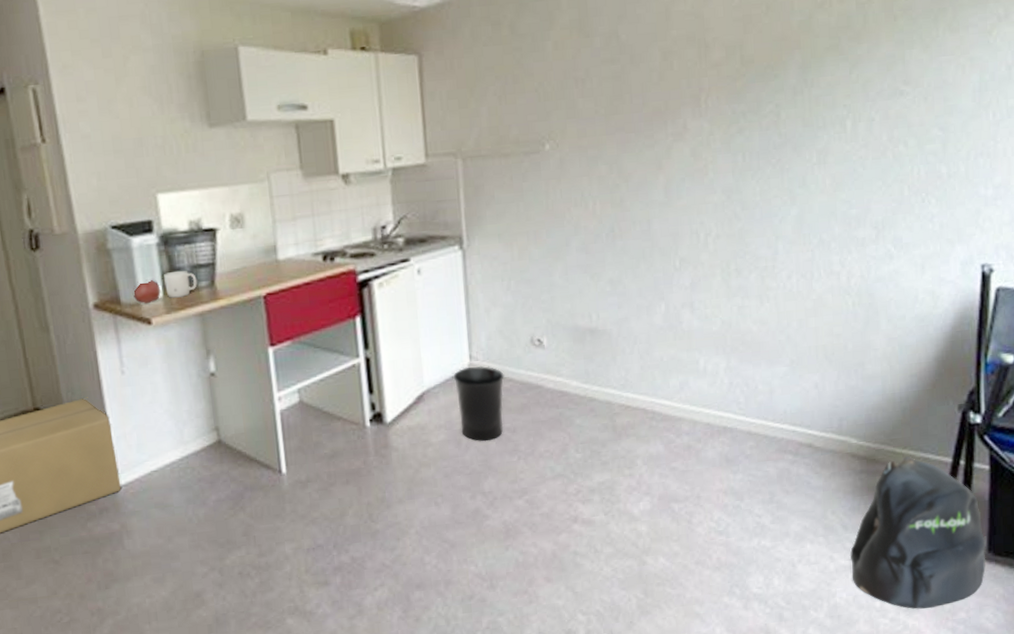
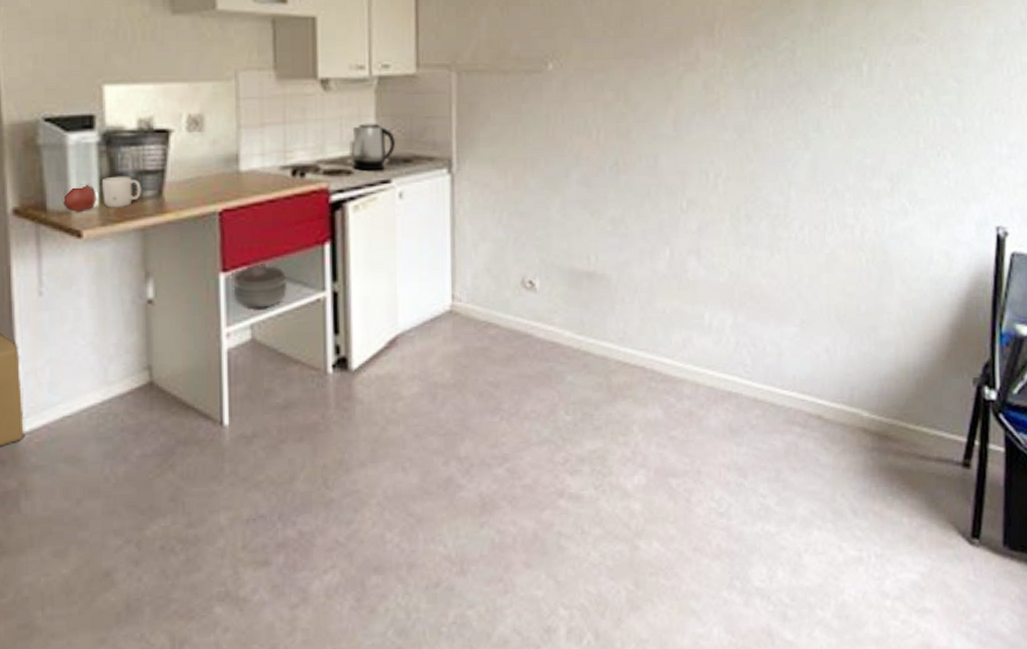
bowl: none [280,339,327,377] -> present [233,265,288,310]
kettle: none [373,209,411,252] -> present [353,123,395,170]
waste bin: present [453,365,504,442] -> none [432,308,490,397]
backpack: present [849,456,986,610] -> none [859,434,1002,610]

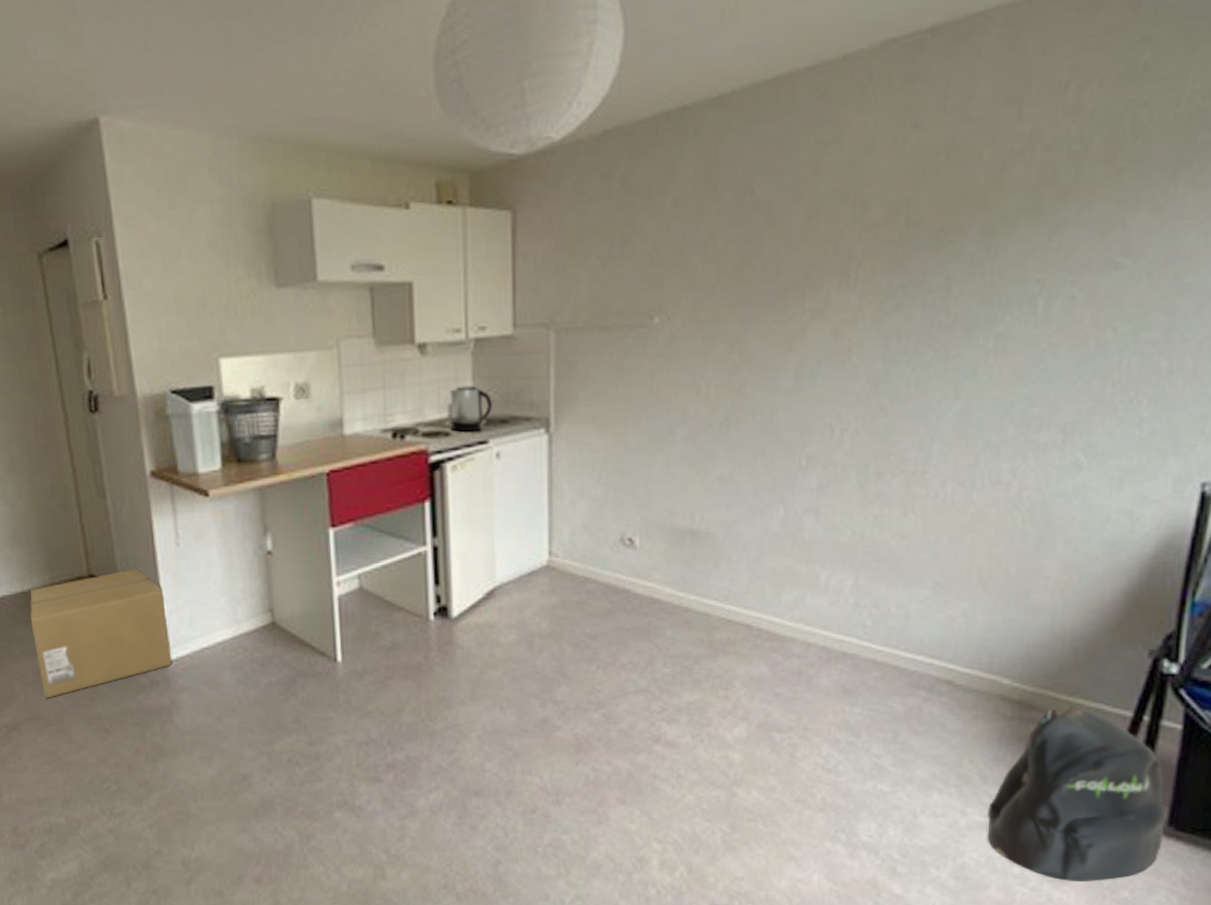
fruit: present [62,184,97,213] -> none [190,449,219,475]
mug: present [102,175,142,209] -> none [223,441,258,471]
bowl: present [233,265,288,310] -> none [341,521,391,561]
backpack: none [859,434,1002,610] -> present [986,705,1167,882]

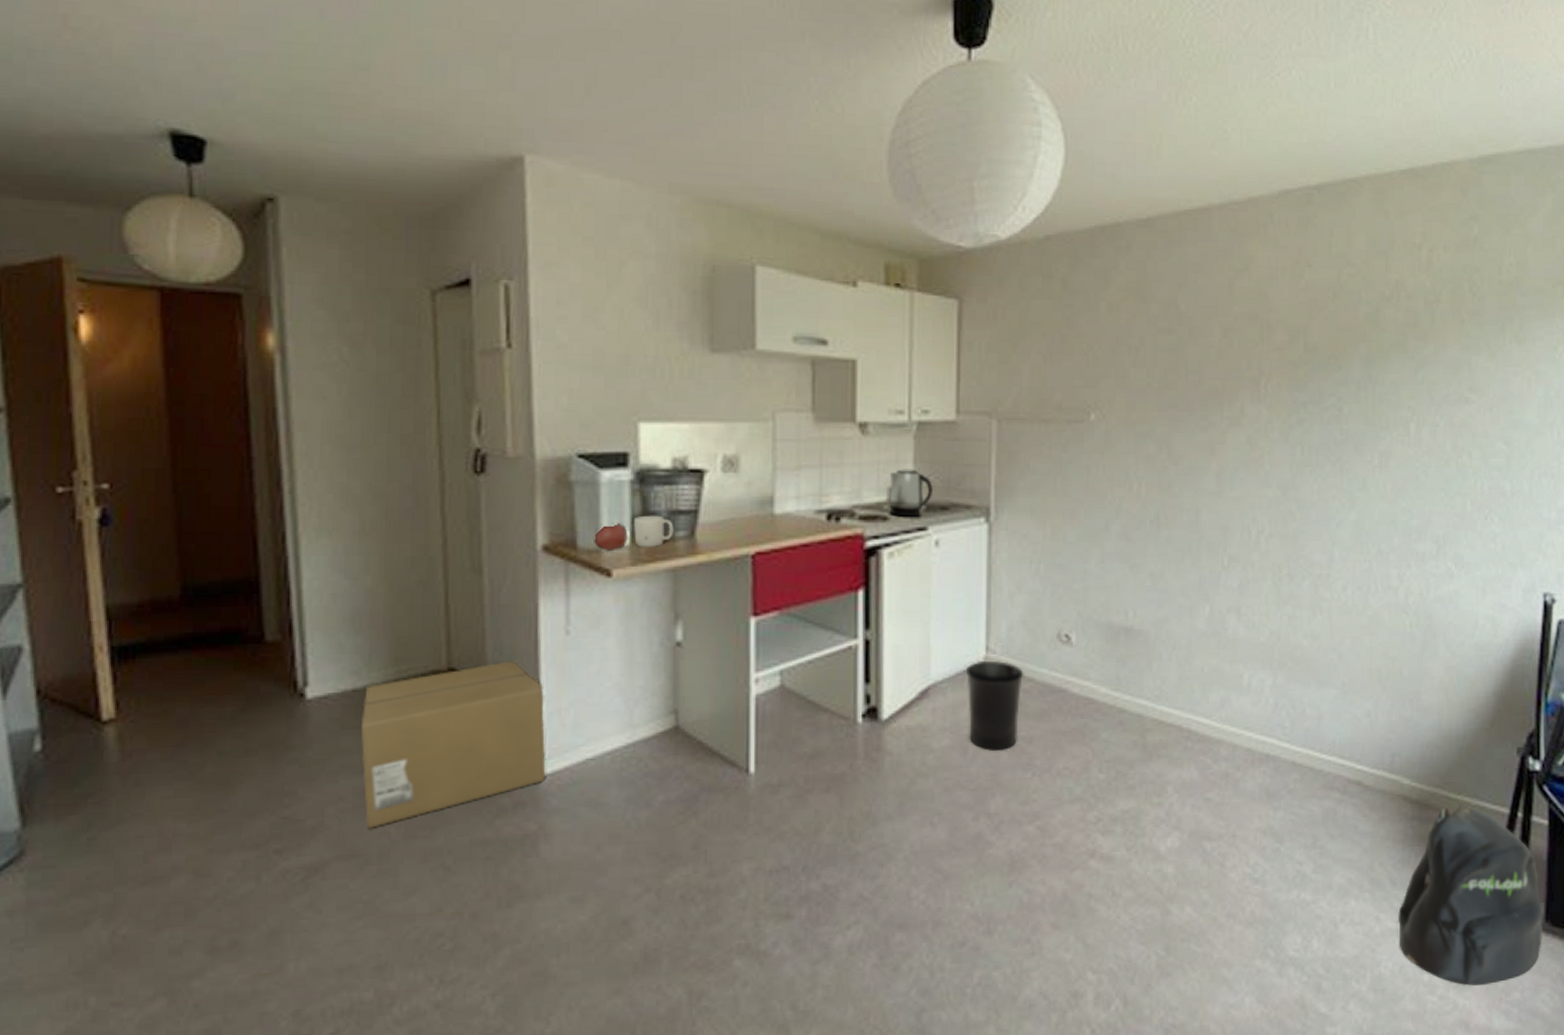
fruit: none [190,449,219,475] -> present [592,522,628,552]
mug: none [223,441,258,471] -> present [634,515,674,549]
waste bin: none [529,563,587,647] -> present [965,660,1024,752]

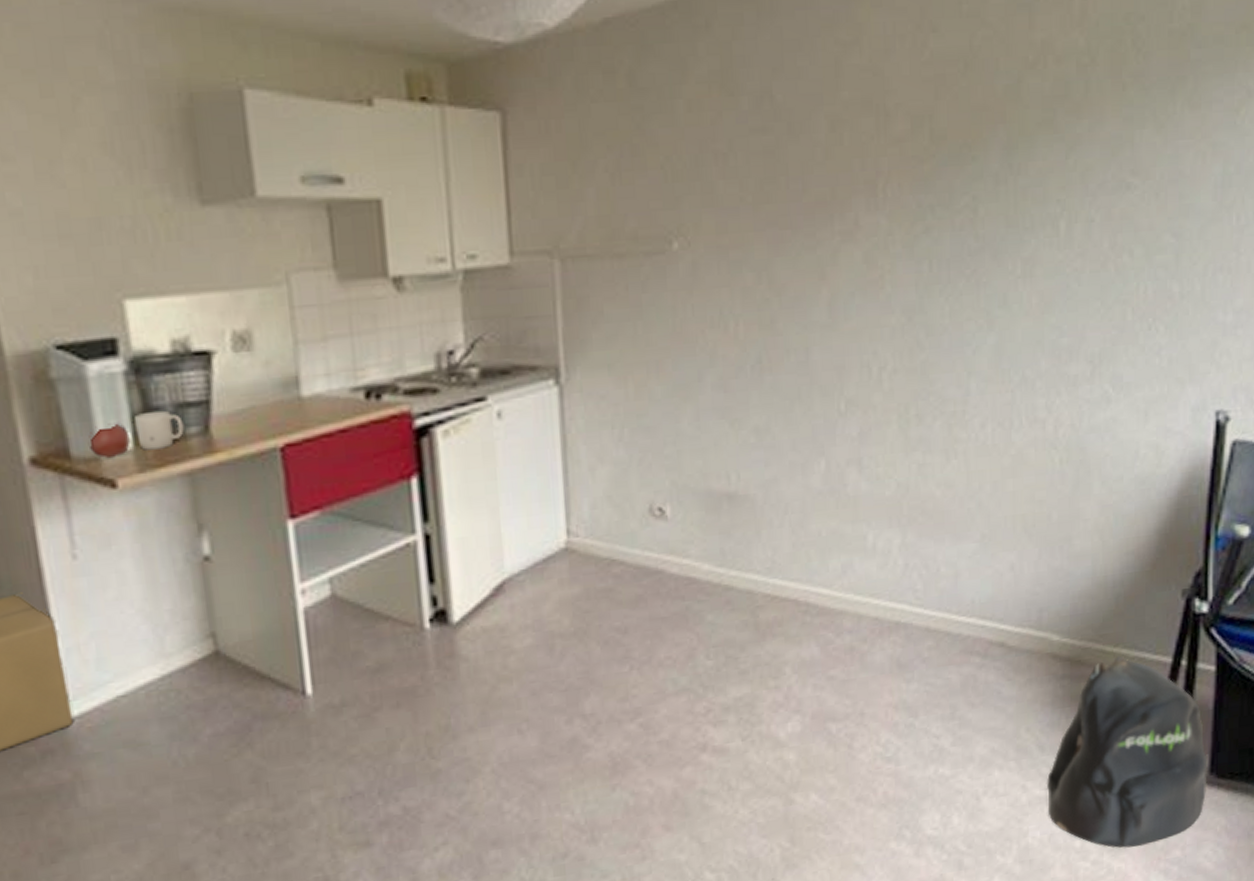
kettle: present [889,469,933,517] -> none [437,328,489,387]
waste bin: present [965,660,1024,752] -> none [544,544,614,647]

